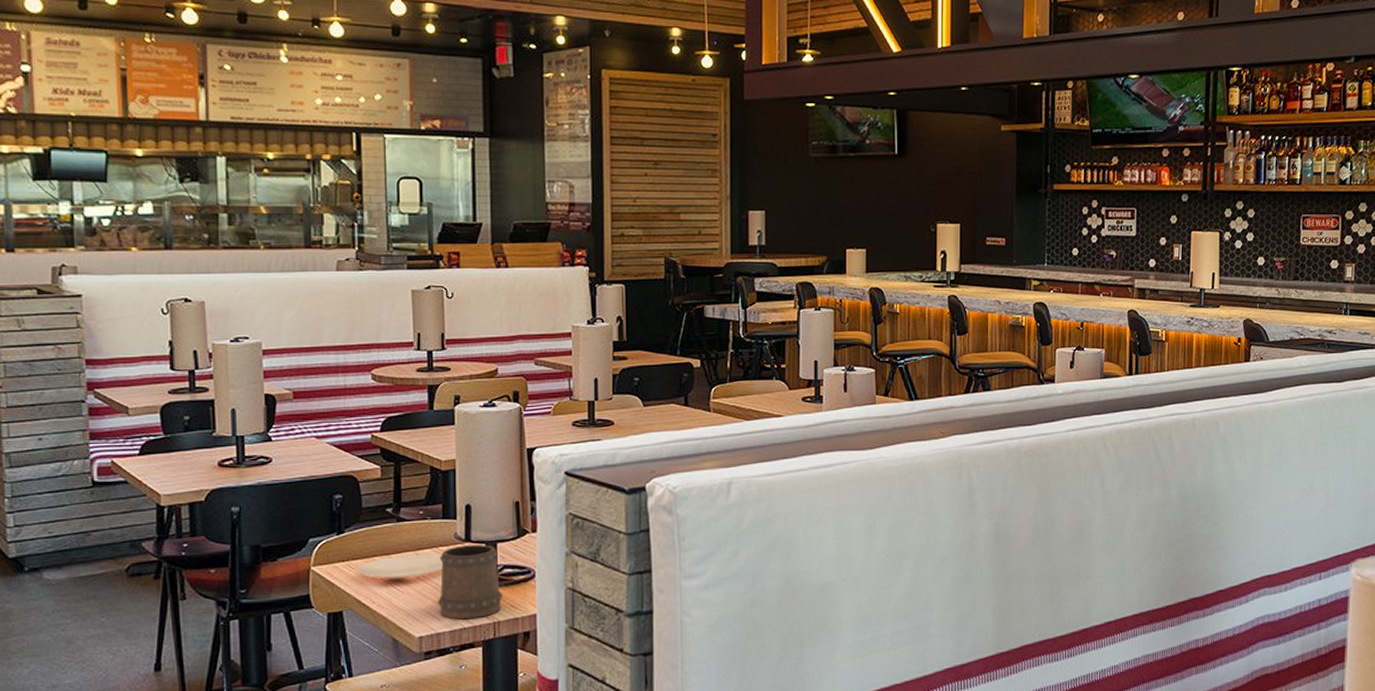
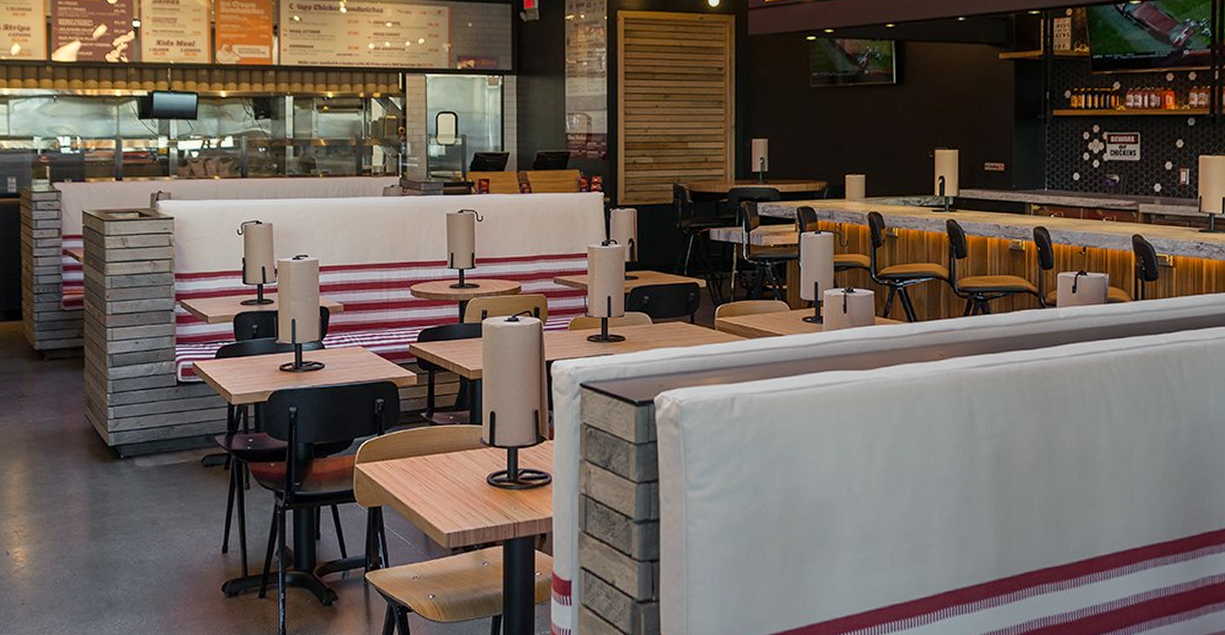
plate: present [358,554,443,580] -> none [395,457,469,480]
beer mug: present [437,545,504,620] -> none [463,450,523,519]

